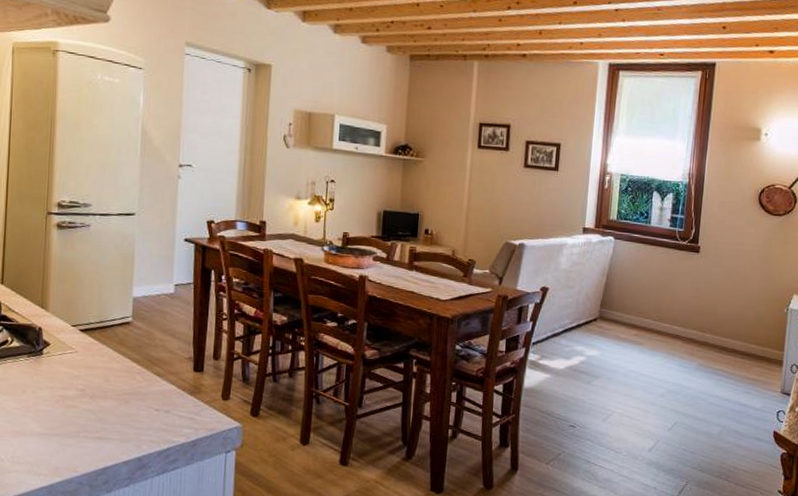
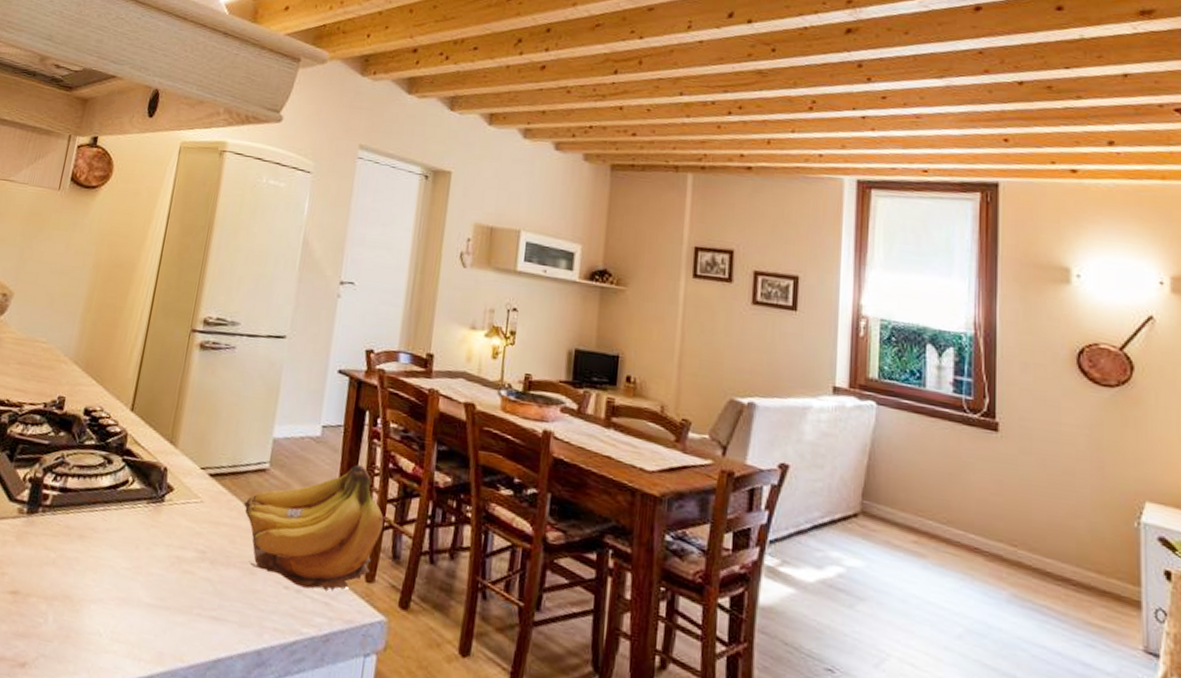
fruit: none [112,312,234,409] -> present [243,464,385,590]

